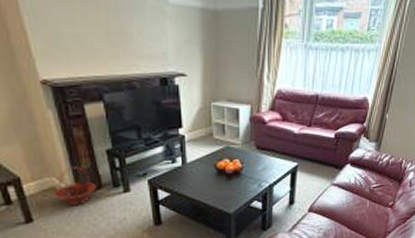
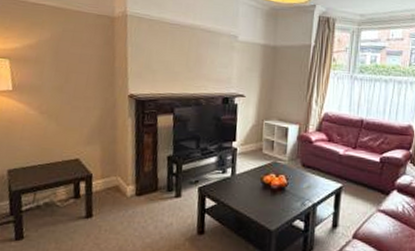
basket: present [54,166,97,205] -> none [115,168,153,206]

